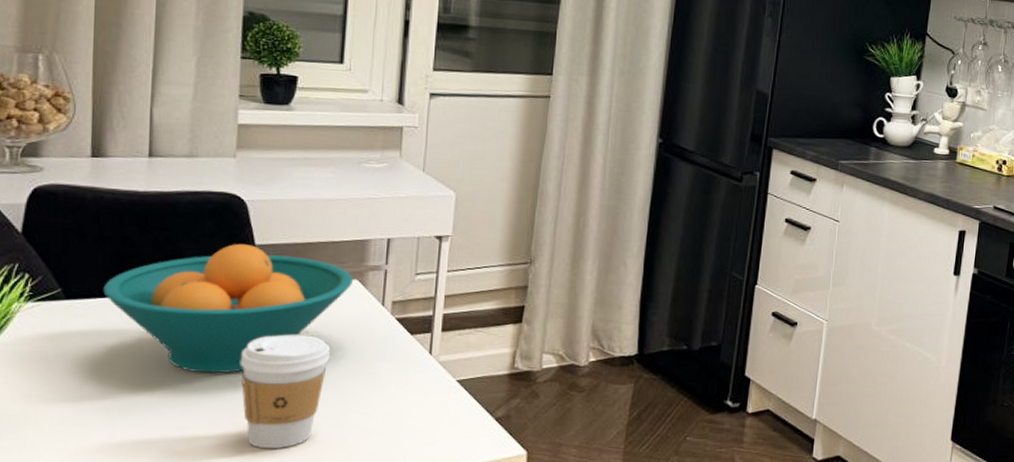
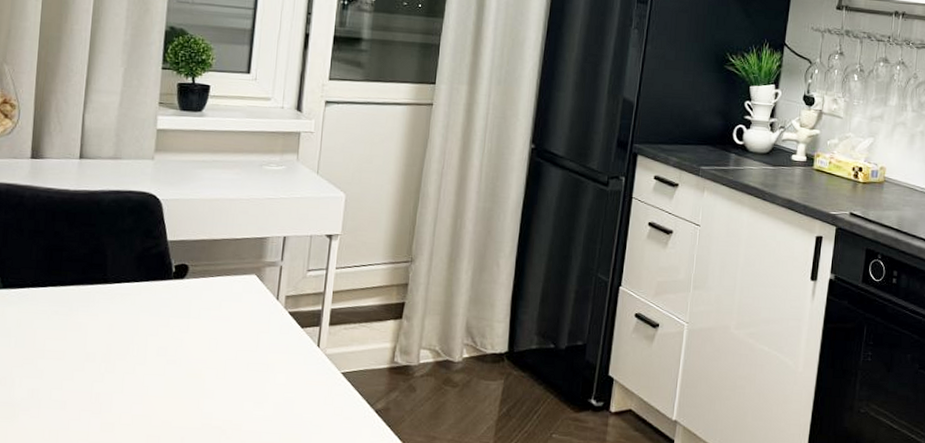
fruit bowl: present [103,243,354,374] -> none [35,239,253,361]
coffee cup: present [240,334,331,449] -> none [149,325,230,434]

